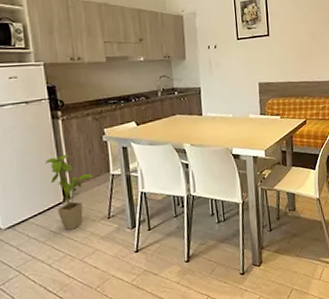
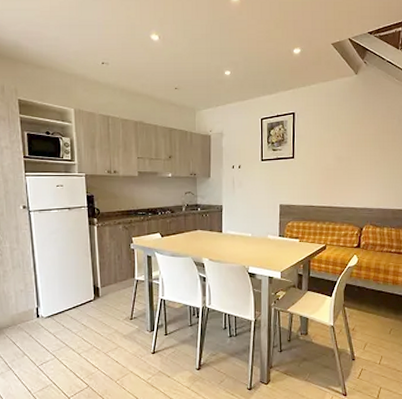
house plant: present [45,154,95,230] -> none [81,257,121,326]

